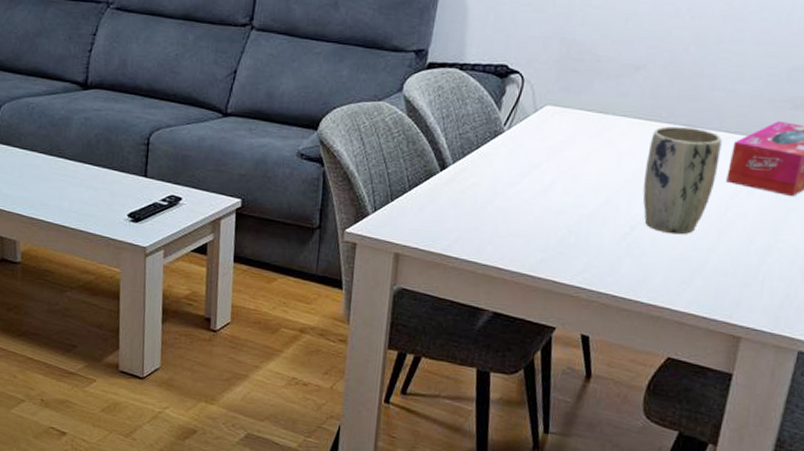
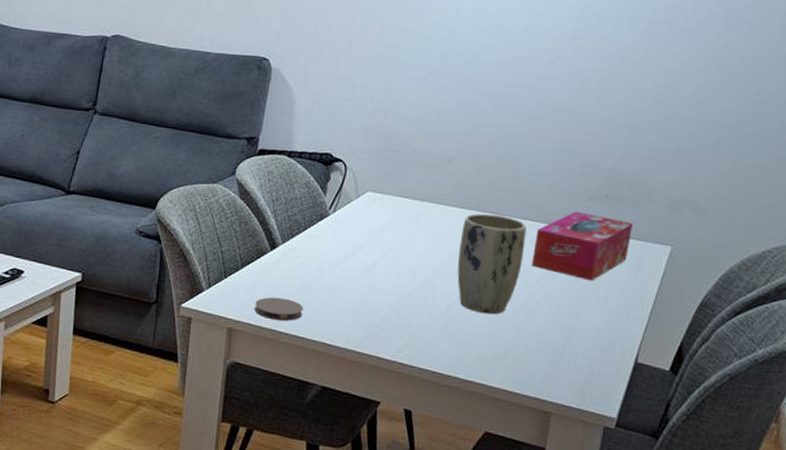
coaster: none [423,220,475,246] -> present [254,297,303,322]

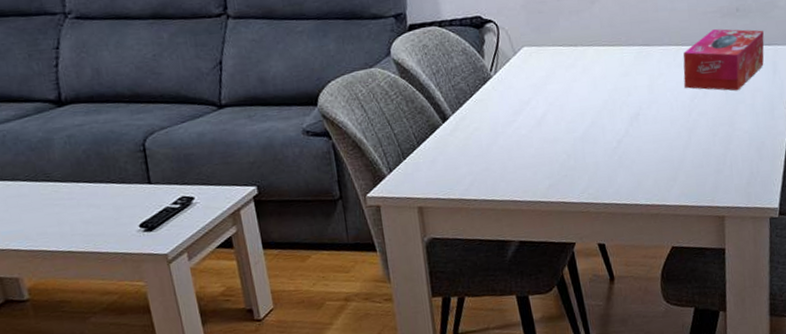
coaster: present [254,297,303,322] -> none [439,166,487,190]
plant pot: present [457,213,527,315] -> none [617,46,676,141]

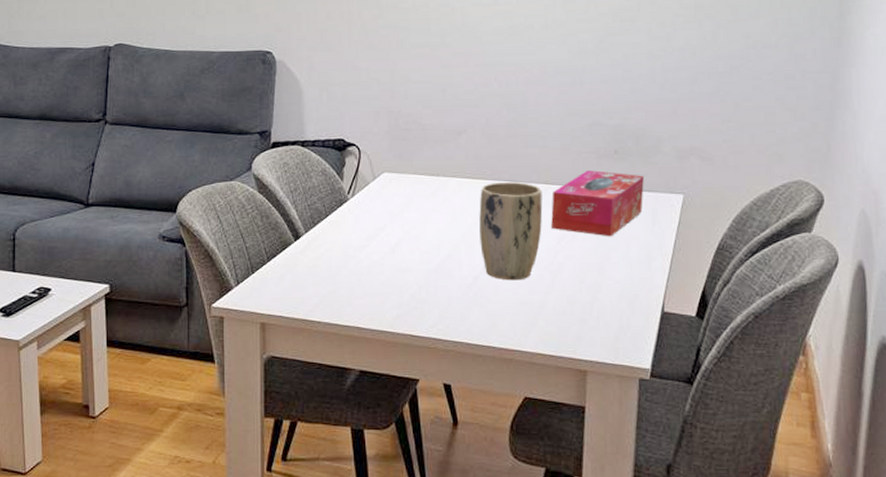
plant pot: none [617,46,676,141] -> present [479,182,543,281]

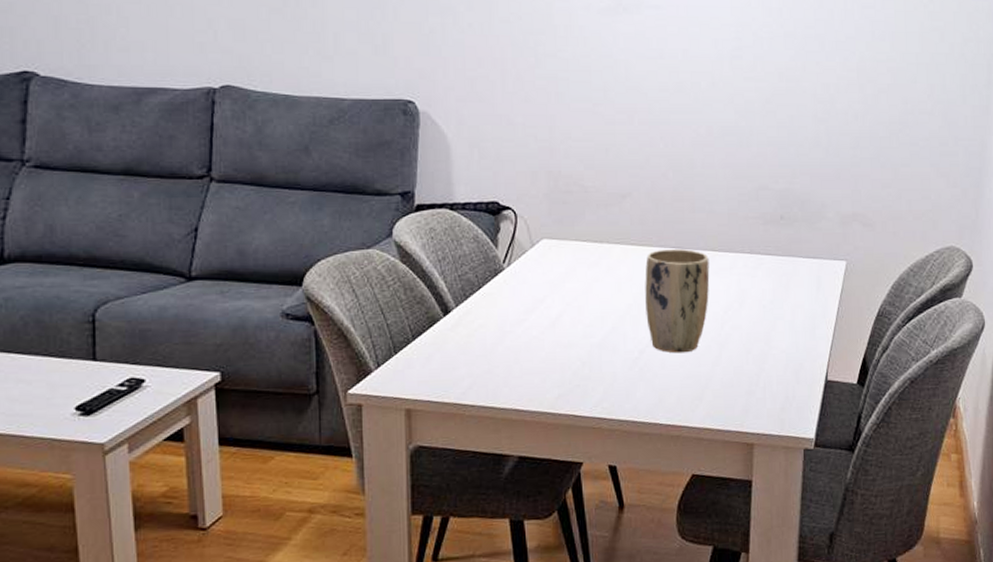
tissue box: present [551,170,644,237] -> none [718,237,809,306]

